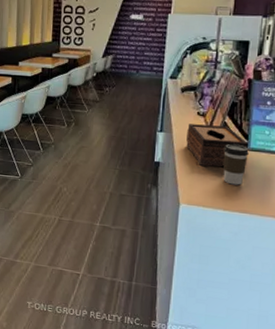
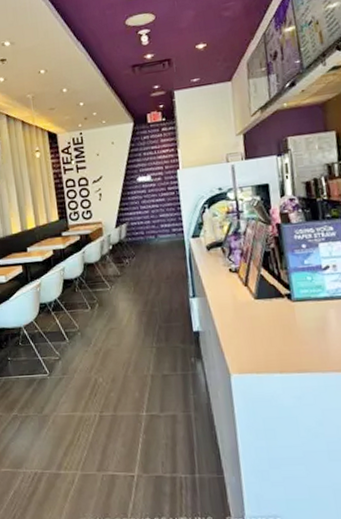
tissue box: present [186,124,248,167] -> none [221,279,292,327]
coffee cup: present [223,143,249,185] -> none [266,296,295,343]

